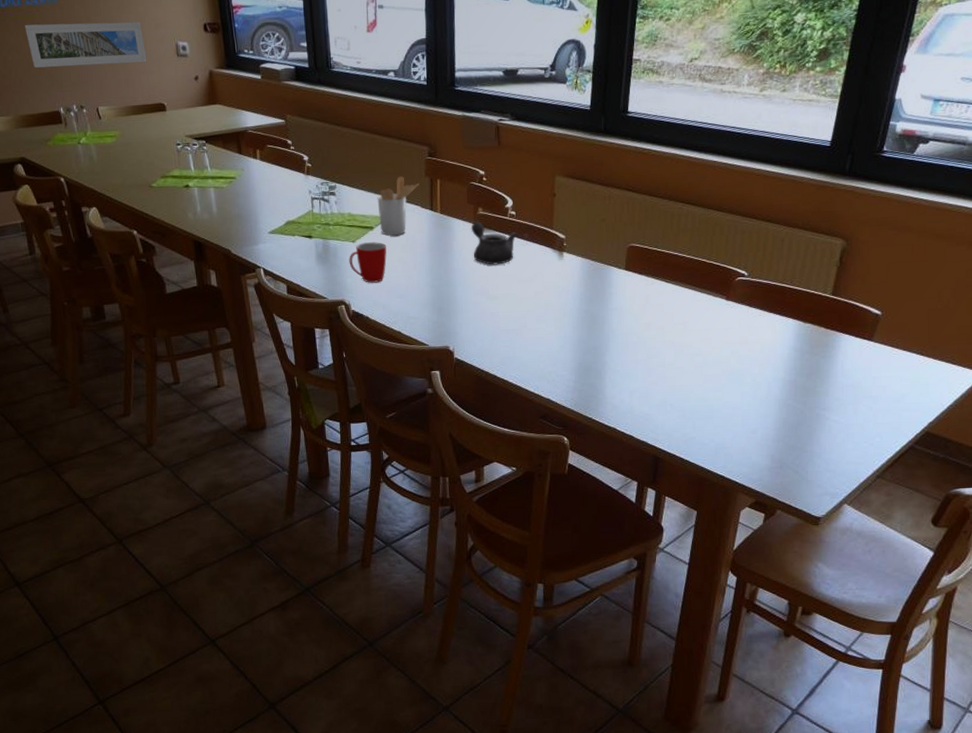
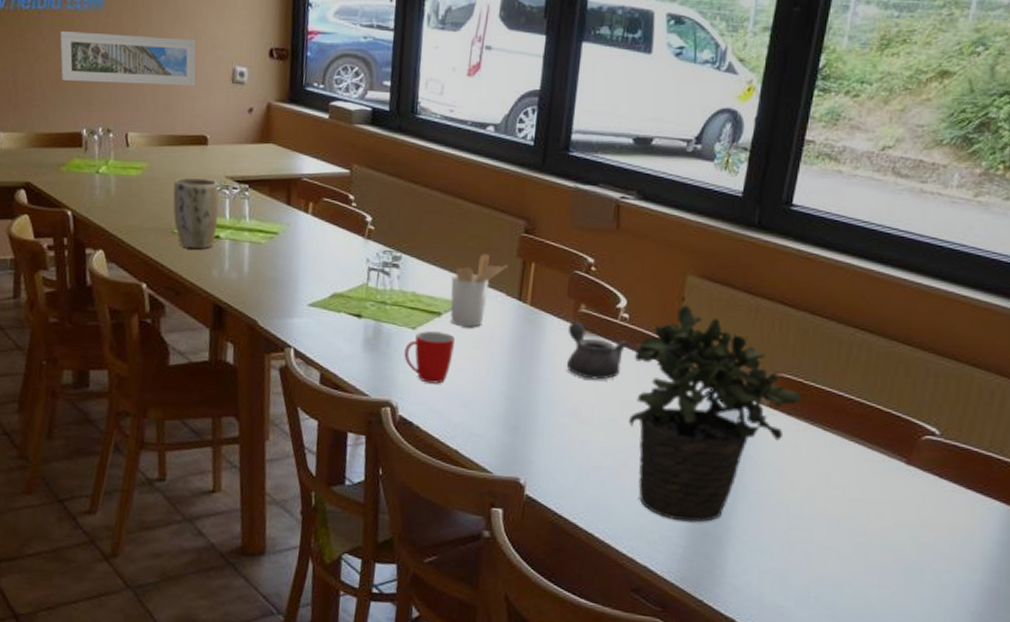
plant pot: none [144,139,186,198] -> present [173,177,220,249]
potted plant: none [522,199,648,363] -> present [629,305,802,523]

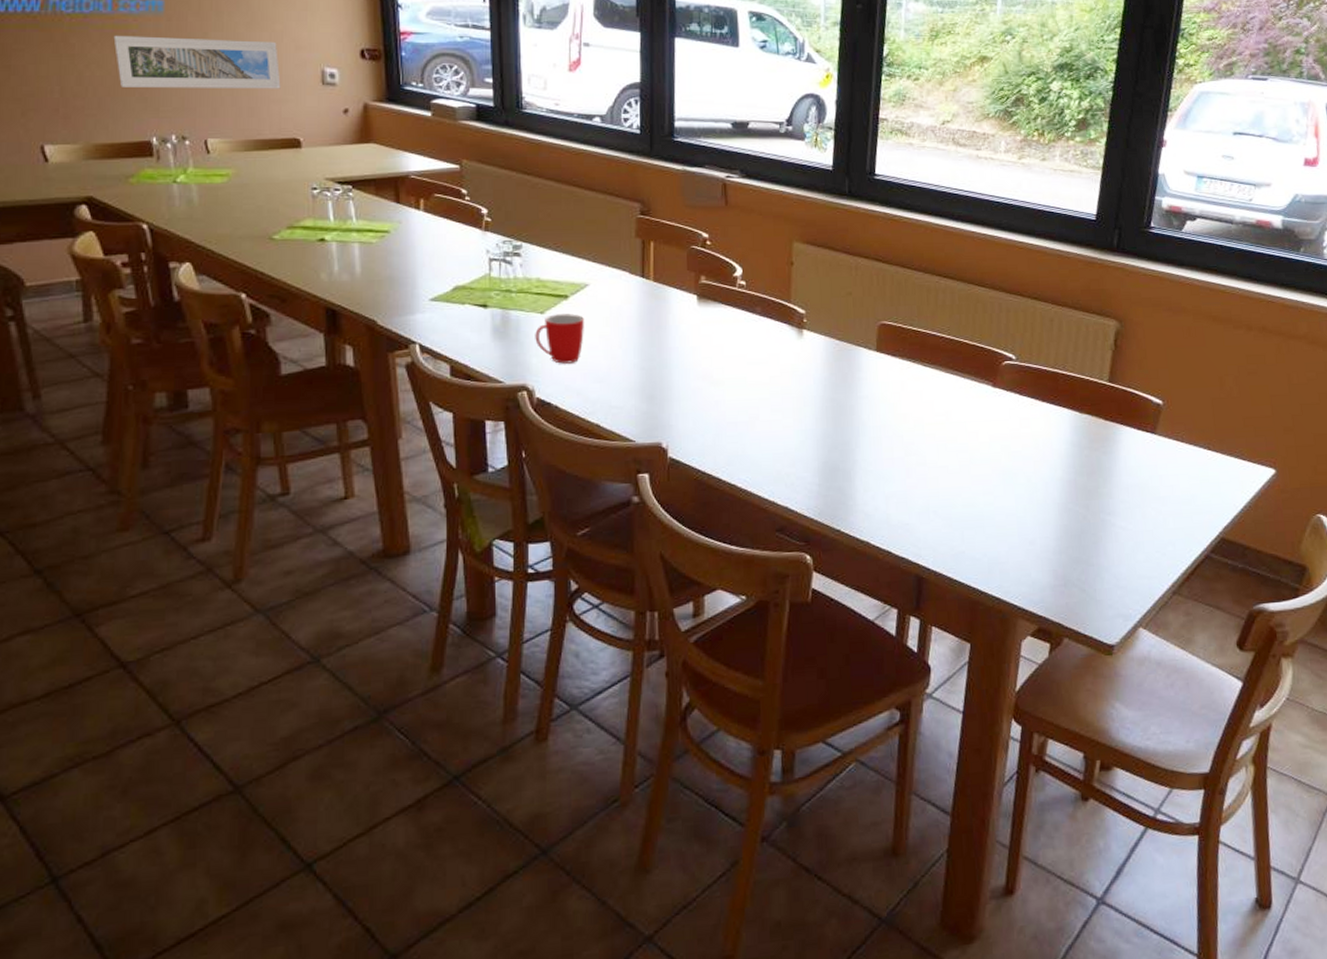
plant pot: present [173,177,220,249] -> none [266,181,322,254]
utensil holder: present [450,254,508,327] -> none [574,237,628,306]
teapot: present [566,321,627,380] -> none [691,292,747,344]
potted plant: present [629,305,802,523] -> none [754,269,903,462]

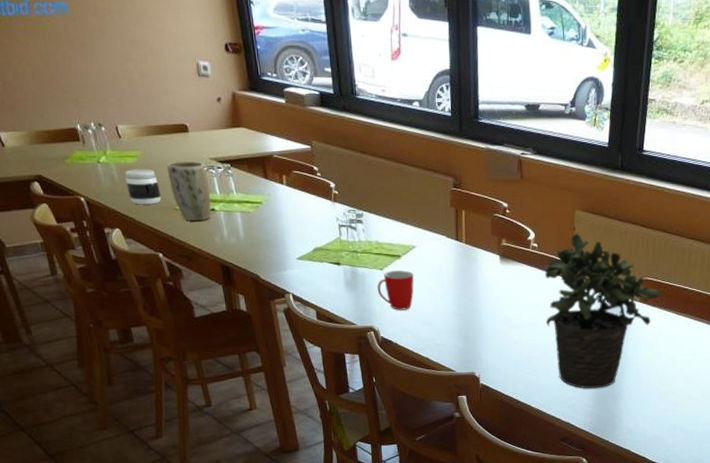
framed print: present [113,35,281,89] -> none [34,35,167,82]
jar: none [207,190,255,234] -> present [124,169,162,205]
plant pot: none [266,181,322,254] -> present [166,161,211,222]
potted plant: none [754,269,903,462] -> present [544,233,661,389]

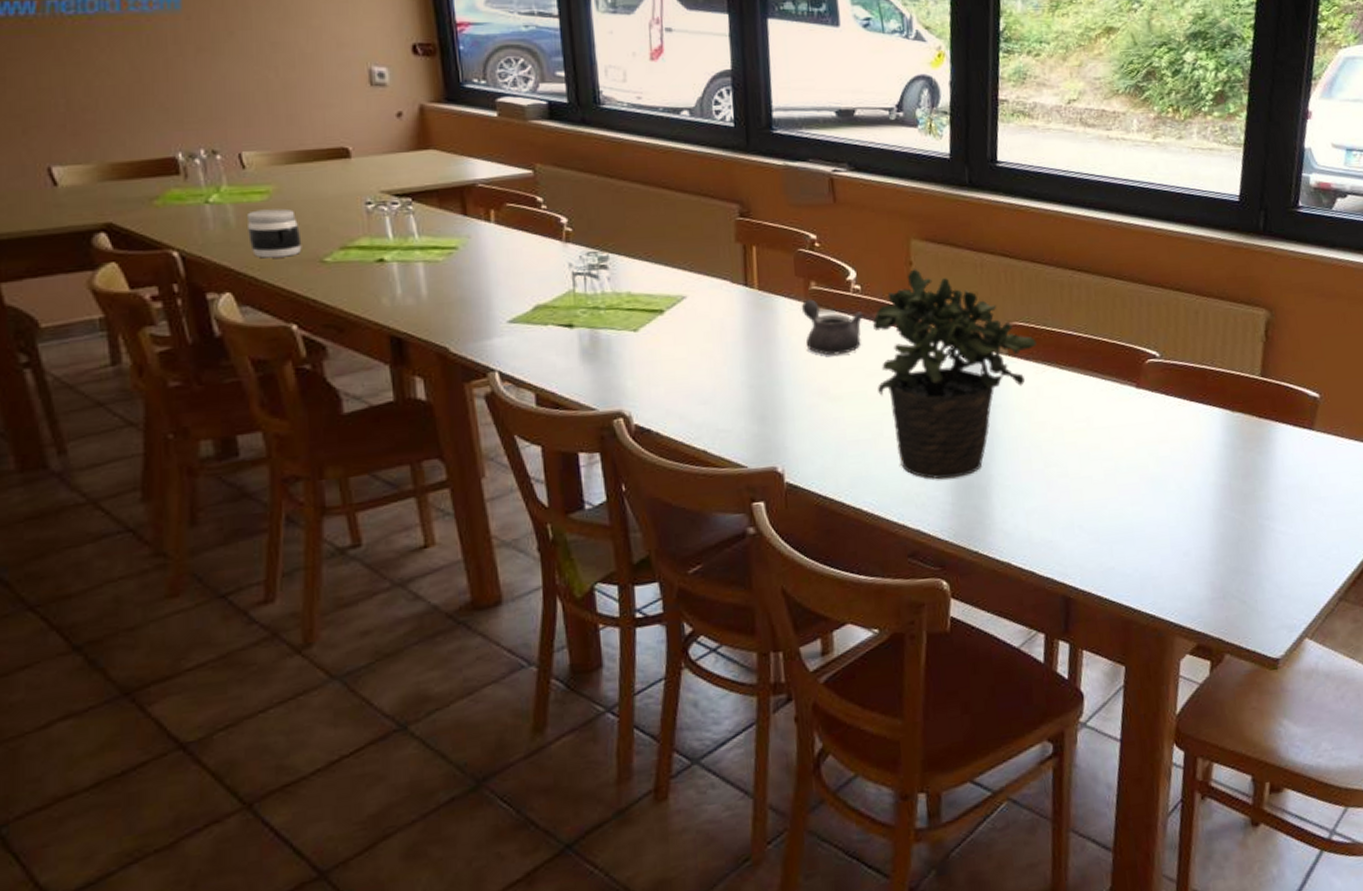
plant pot: present [166,161,211,222] -> none [313,195,380,278]
mug: present [377,270,414,310] -> none [629,329,684,386]
teapot: none [495,252,538,295] -> present [801,299,863,356]

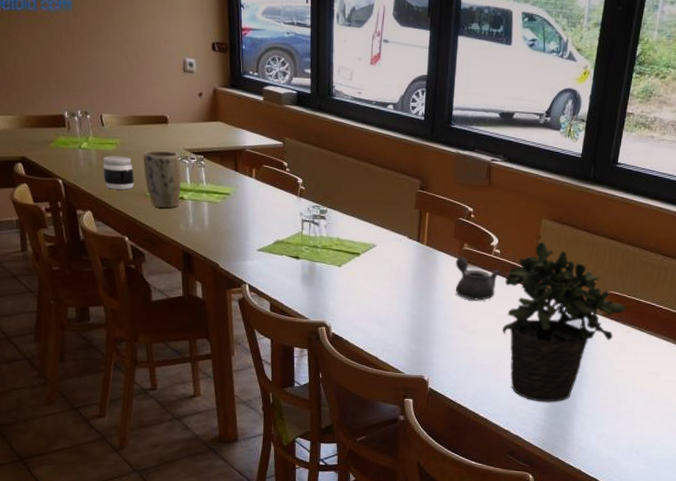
plant pot: none [313,195,380,278] -> present [143,150,182,209]

